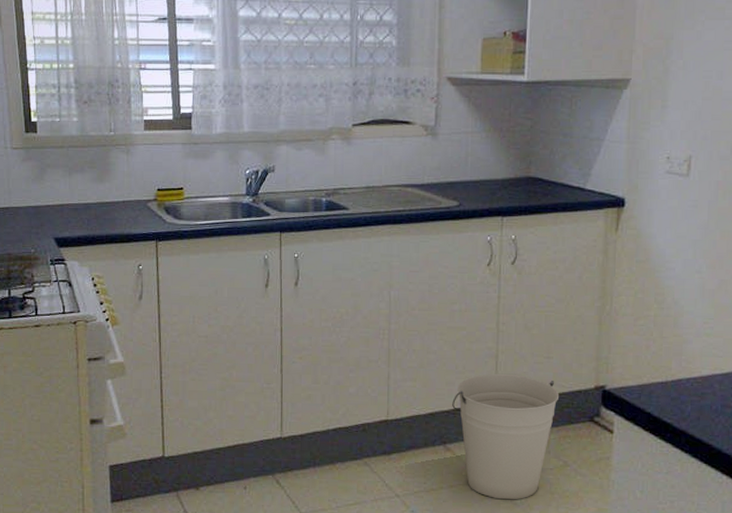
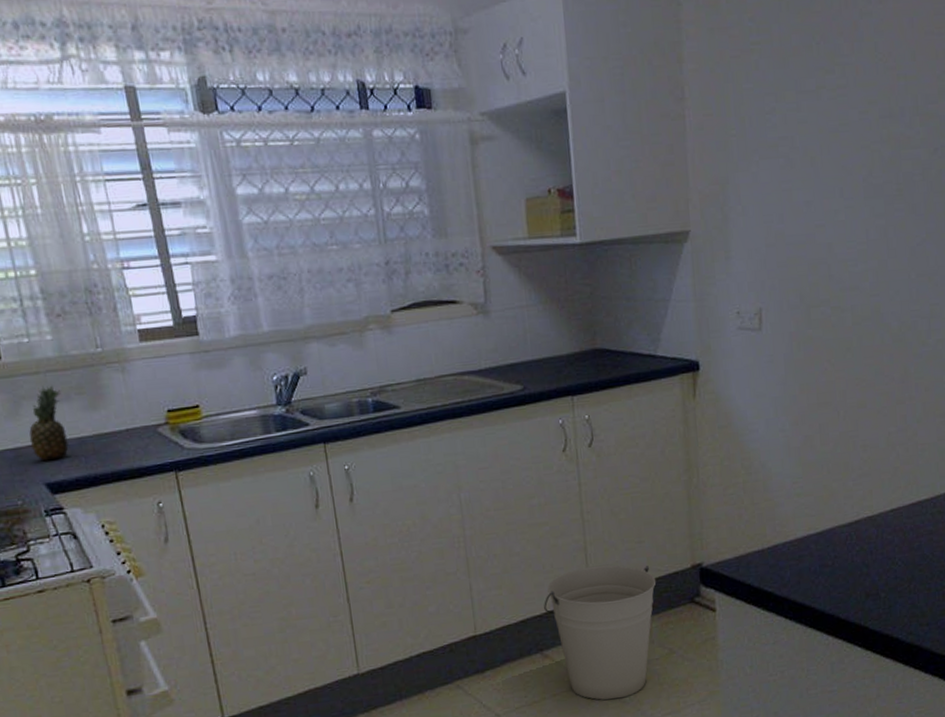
fruit: none [48,158,78,220] -> present [29,385,69,461]

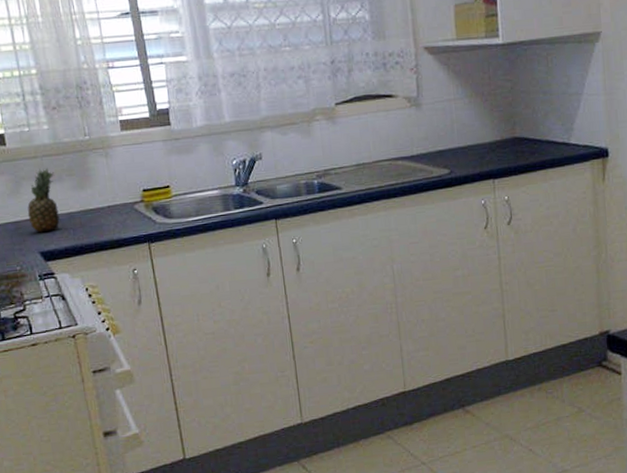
bucket: present [544,564,657,701] -> none [466,330,568,453]

